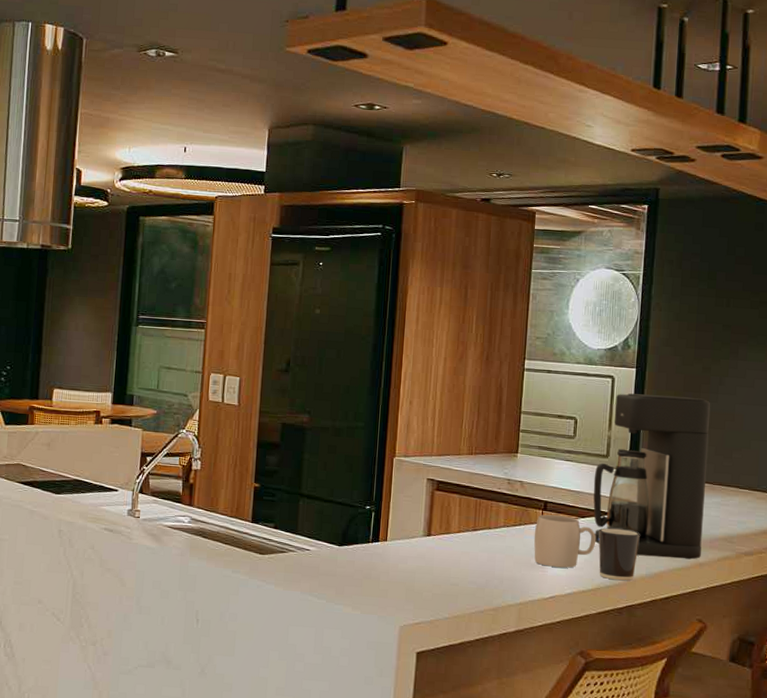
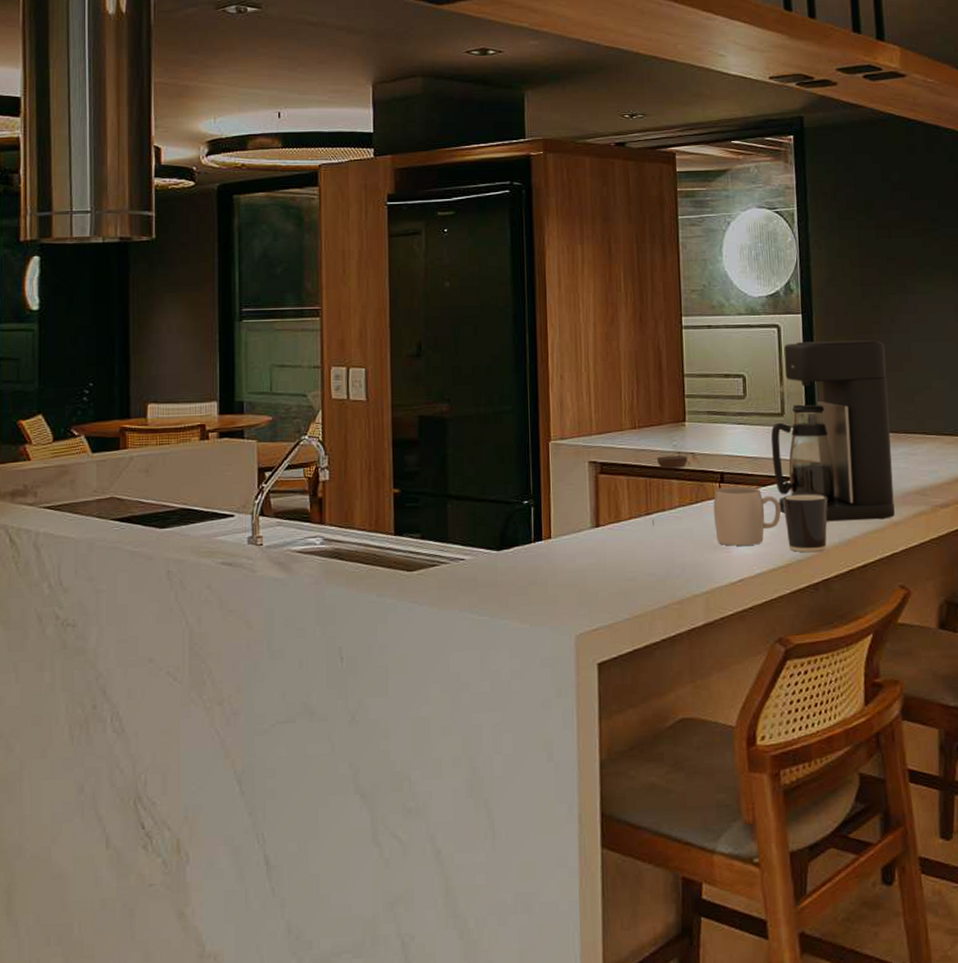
jar: none [478,481,516,541] -> present [653,455,688,527]

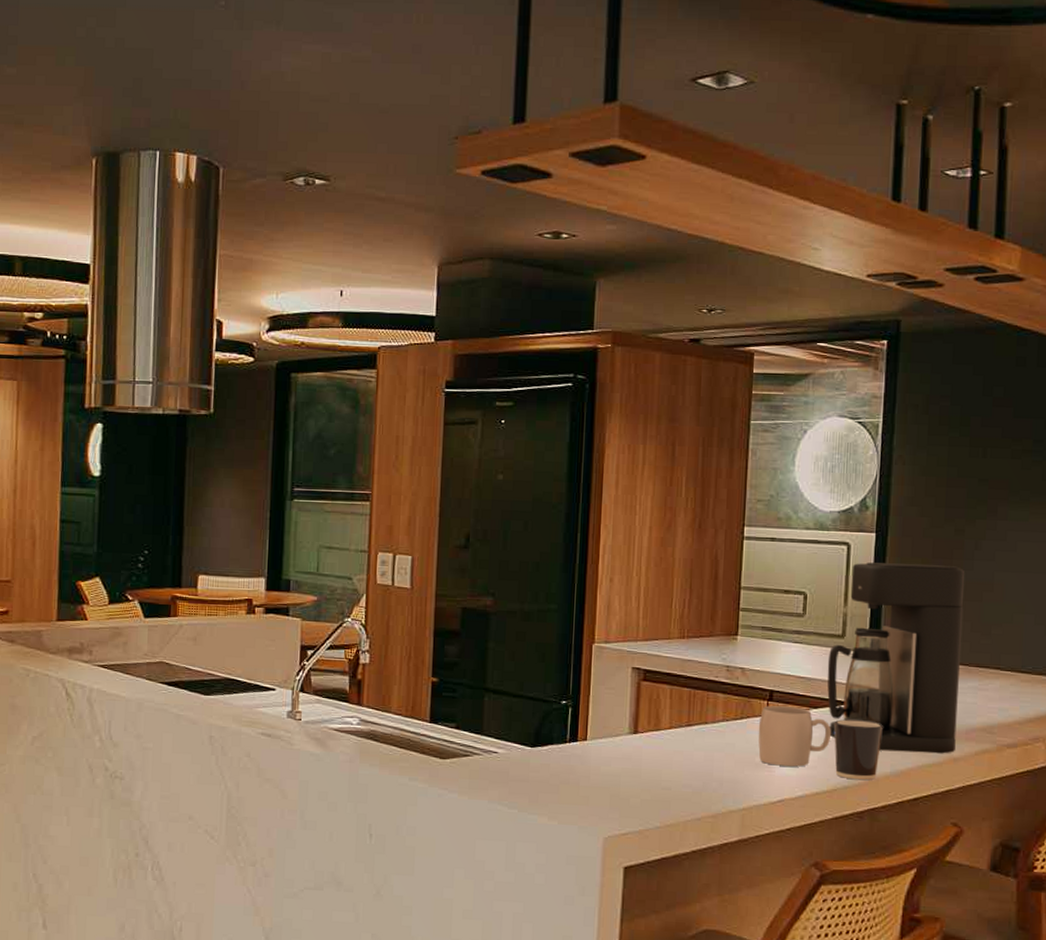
jar: present [653,455,688,527] -> none [693,668,736,738]

